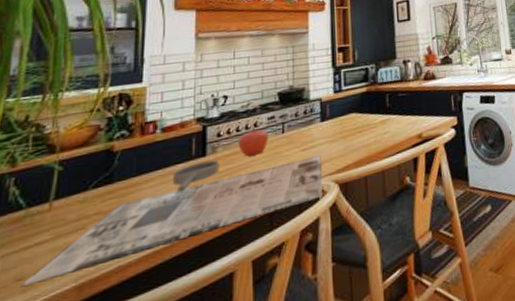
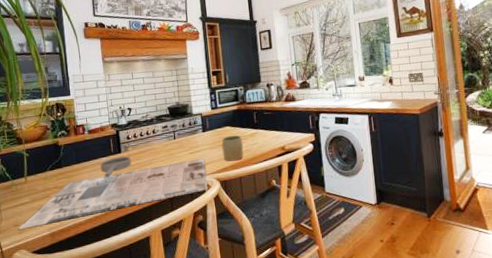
fruit: present [238,127,269,156] -> none [142,133,165,155]
mug: none [344,123,372,158] -> present [221,135,244,162]

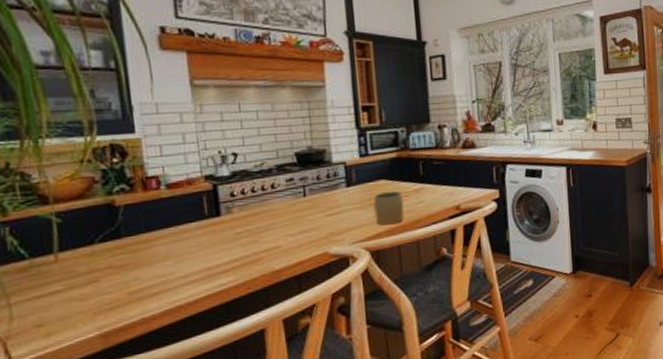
newspaper: present [17,156,208,231] -> none [41,220,353,333]

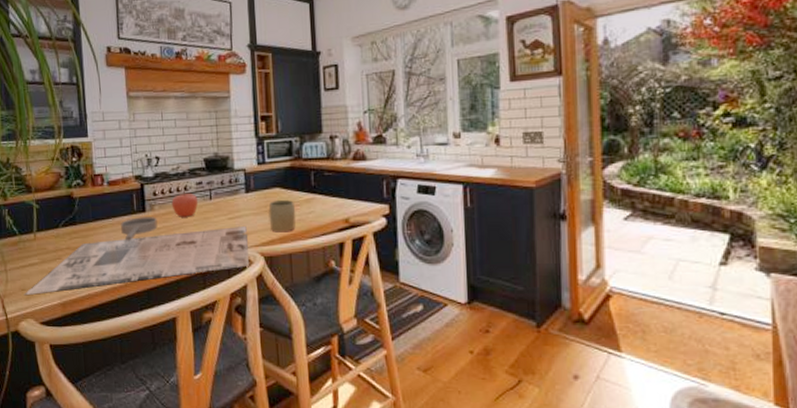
newspaper: none [41,220,353,333] -> present [24,217,249,296]
fruit: none [255,188,290,219] -> present [171,190,199,217]

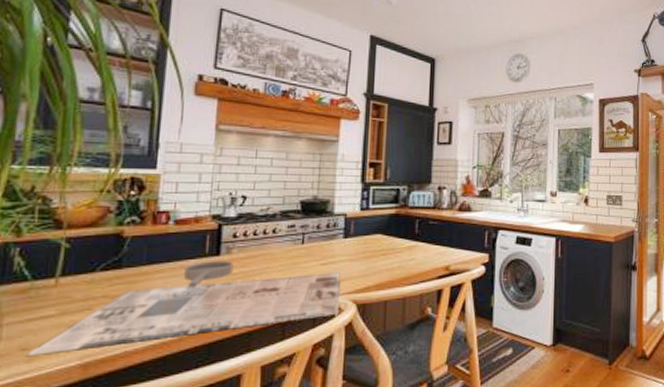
fruit: present [171,190,199,217] -> none [254,233,288,262]
mug: present [268,200,296,233] -> none [366,247,396,279]

